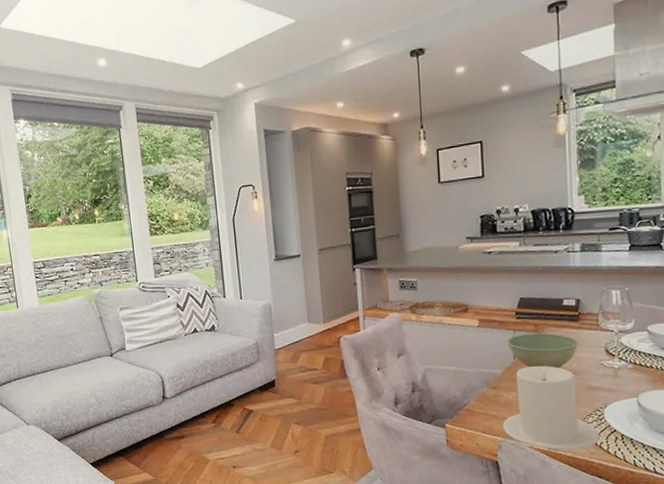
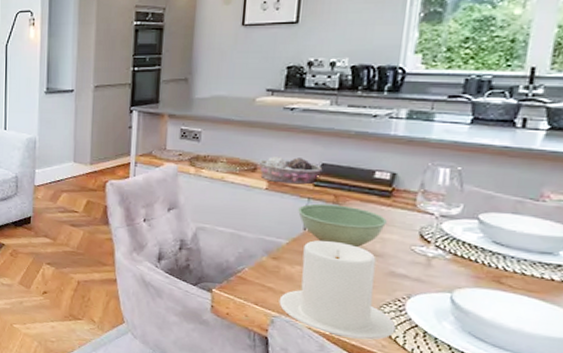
decorative basket: none [470,295,522,320] -> present [259,157,323,185]

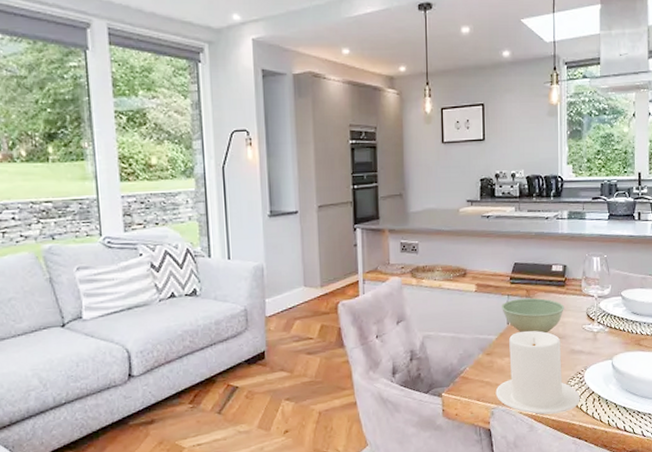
decorative basket: present [259,157,323,185] -> none [468,260,516,285]

